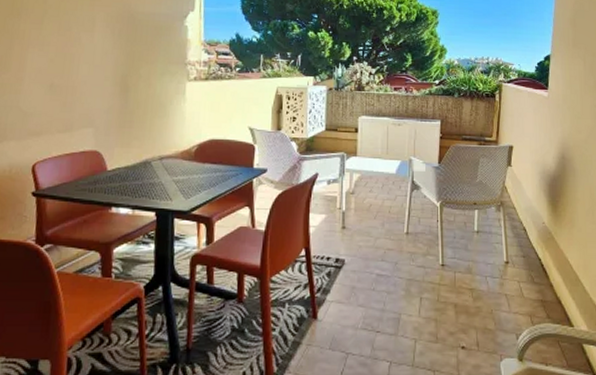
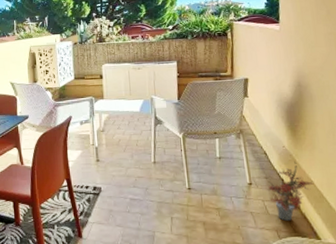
potted plant: none [524,239,571,305] -> present [267,161,314,221]

